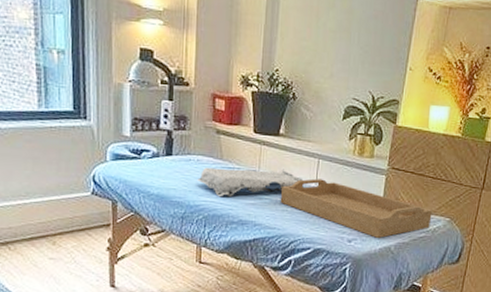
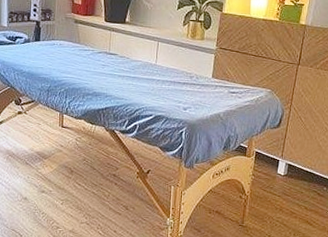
stone plaque: present [197,167,304,198] -> none [60,50,146,74]
serving tray: present [280,178,432,238] -> none [126,58,255,106]

